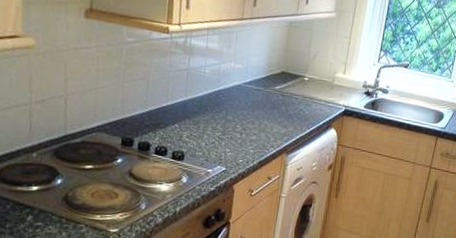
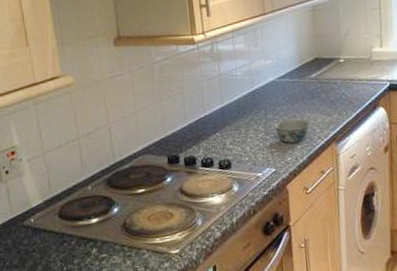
bowl: none [232,124,266,147] -> present [274,119,310,143]

